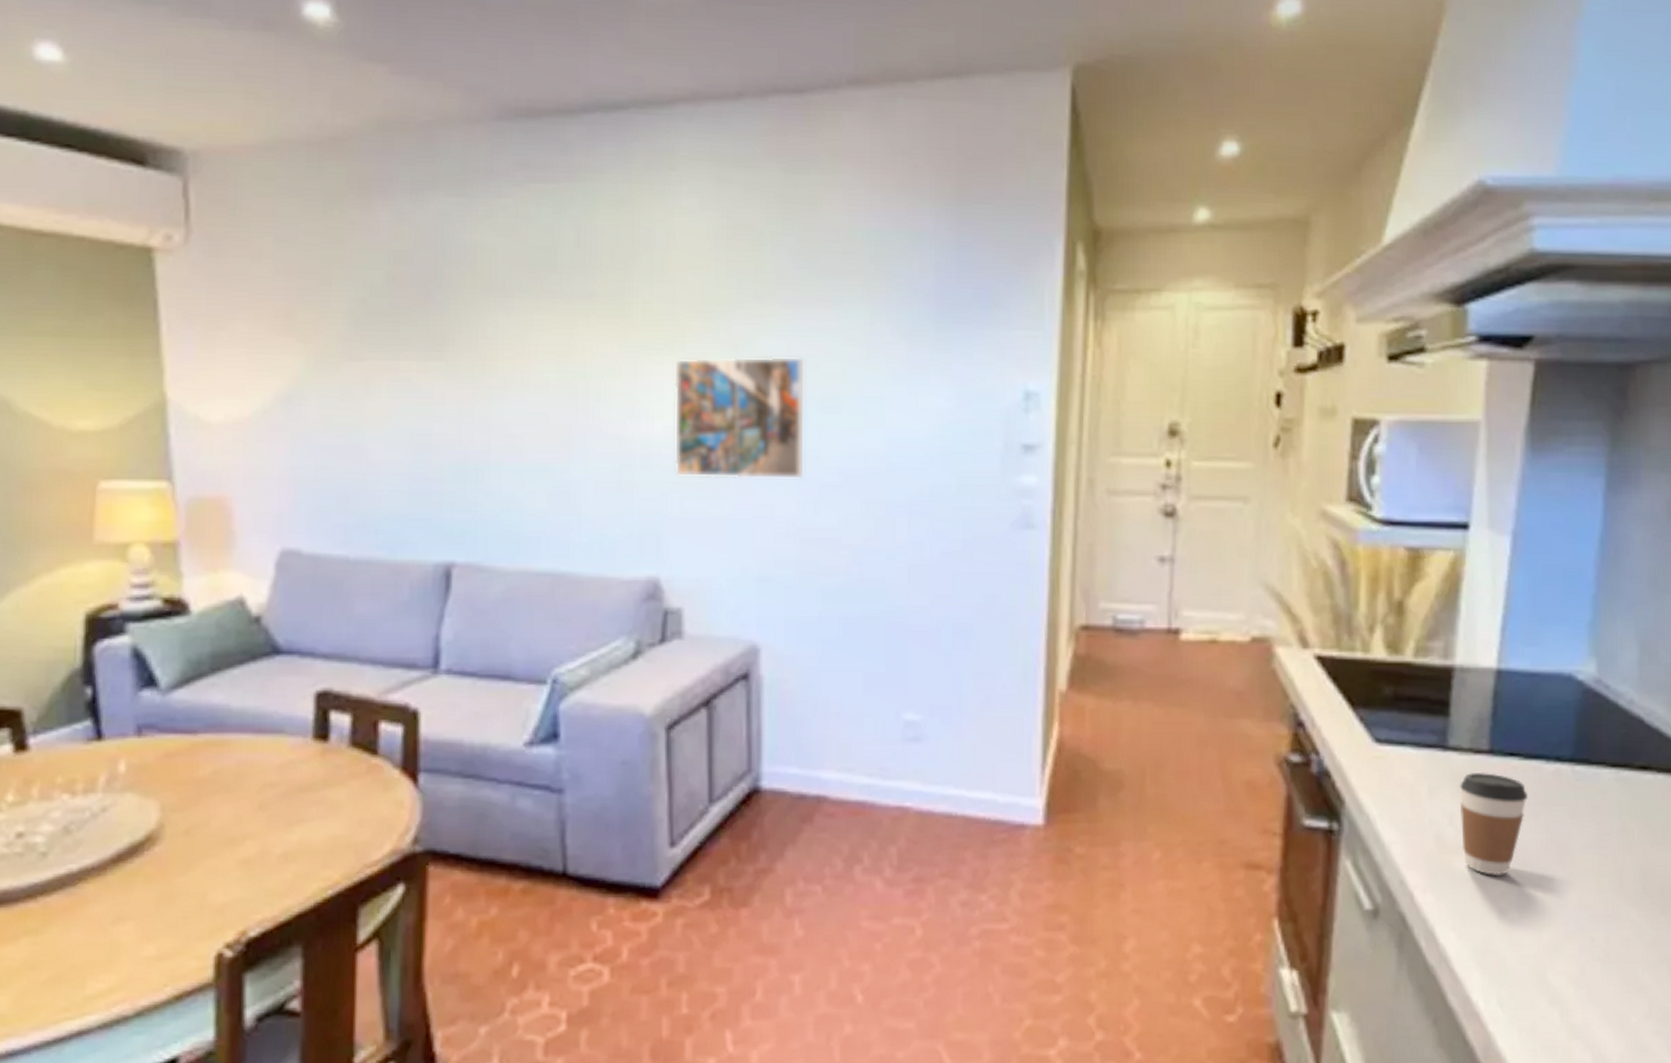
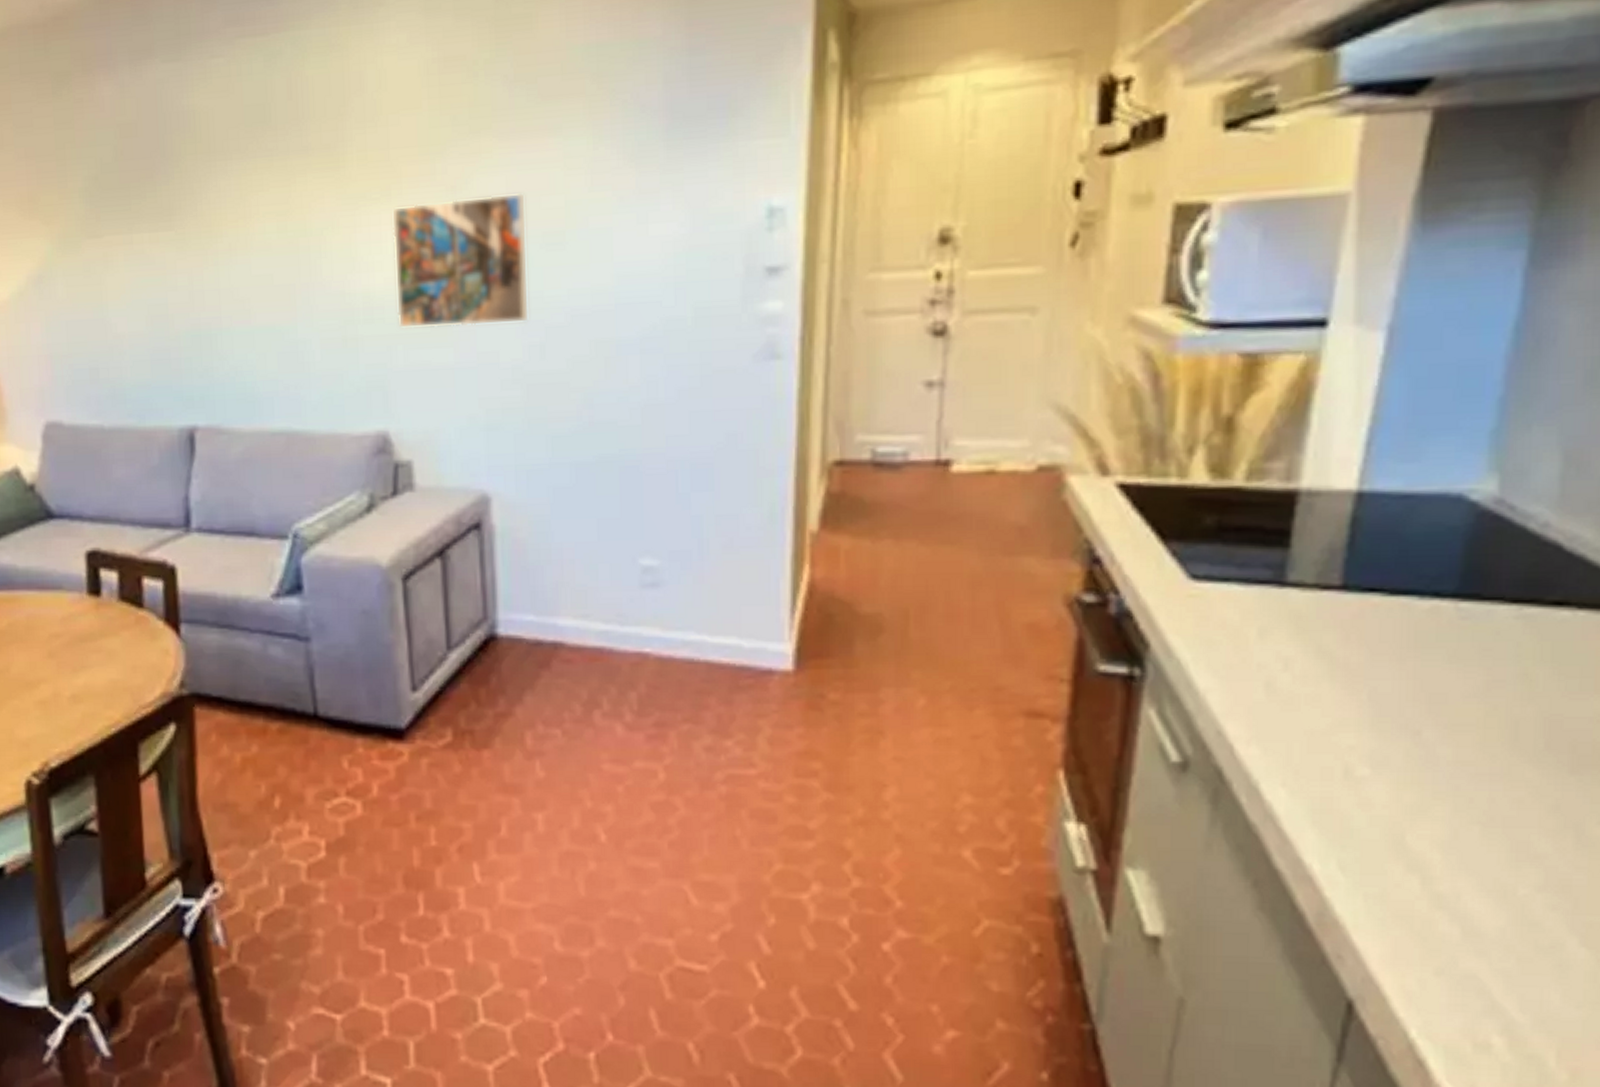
coffee cup: present [1459,772,1529,877] -> none [1298,610,1393,728]

